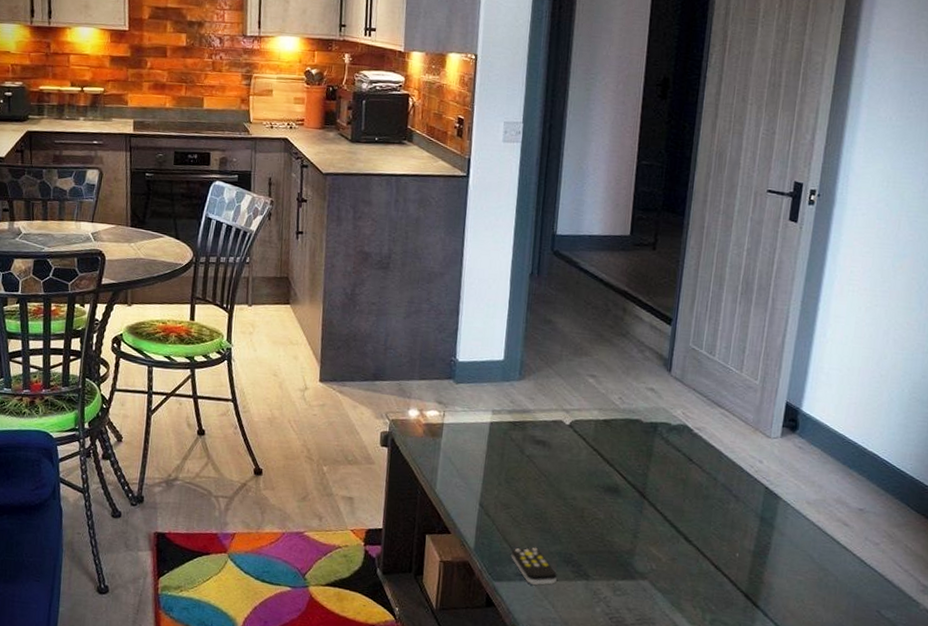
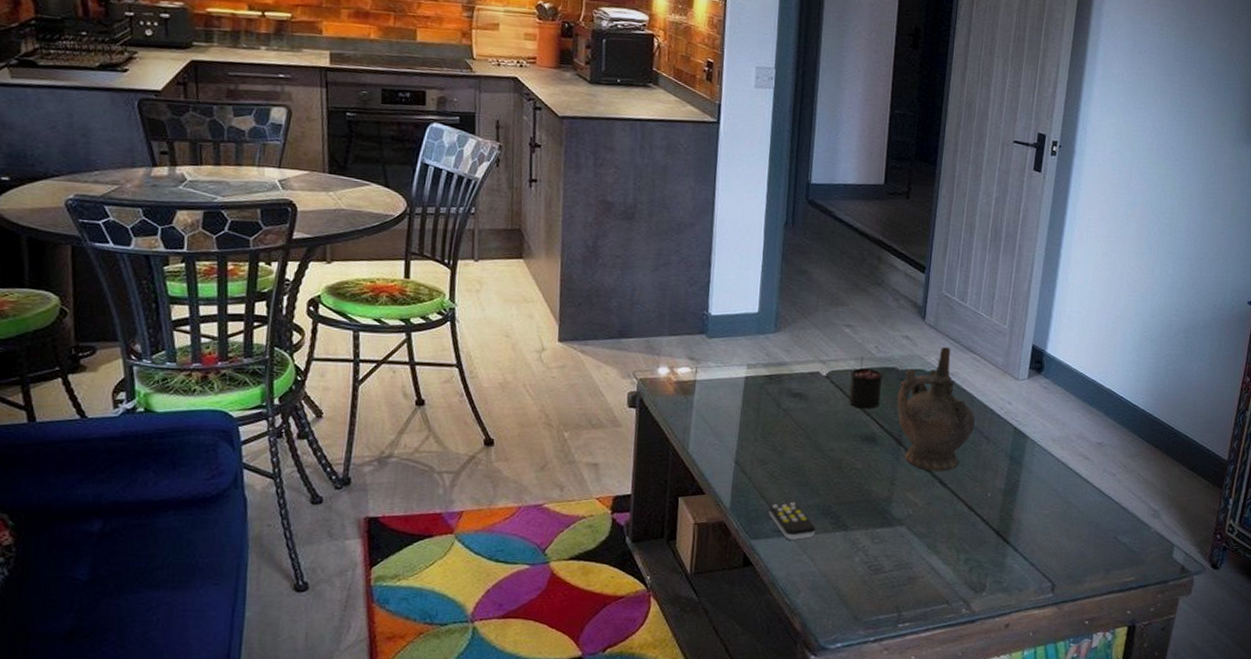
candle: none [592,407,627,460] -> present [849,356,884,409]
ceremonial vessel: none [640,401,724,528] -> present [897,347,976,472]

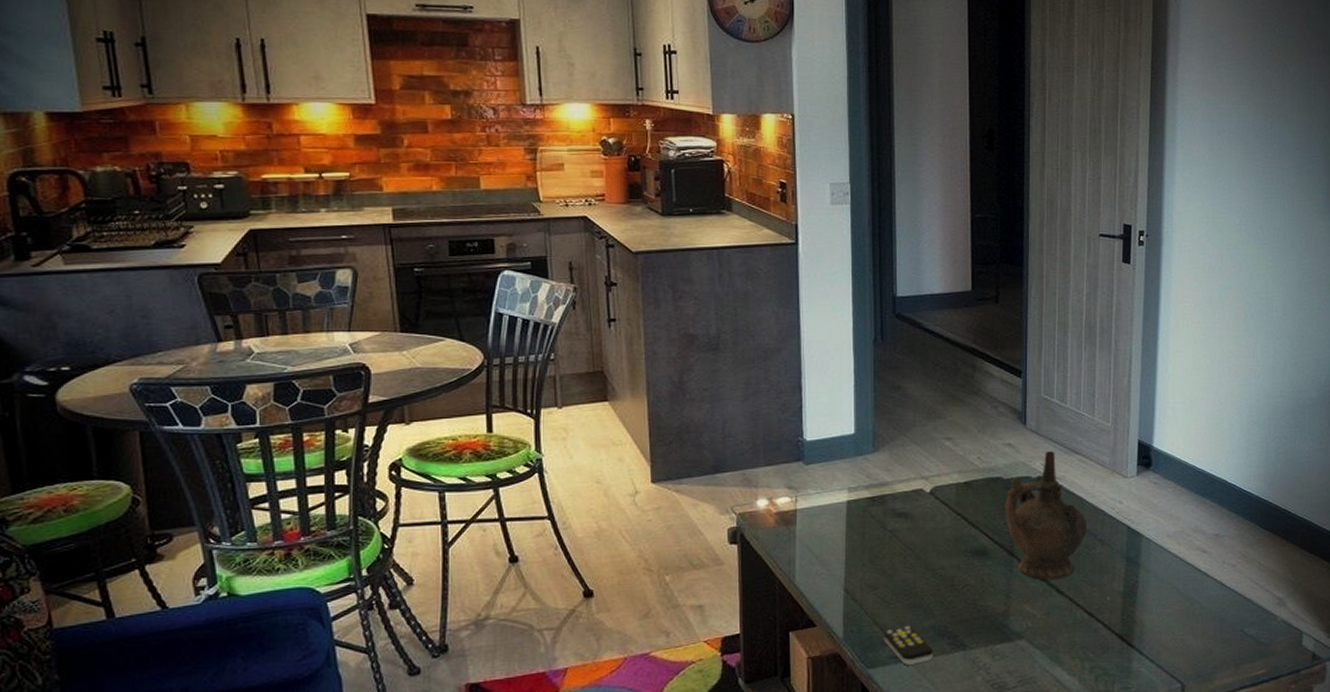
candle: present [849,356,884,409] -> none [955,468,989,523]

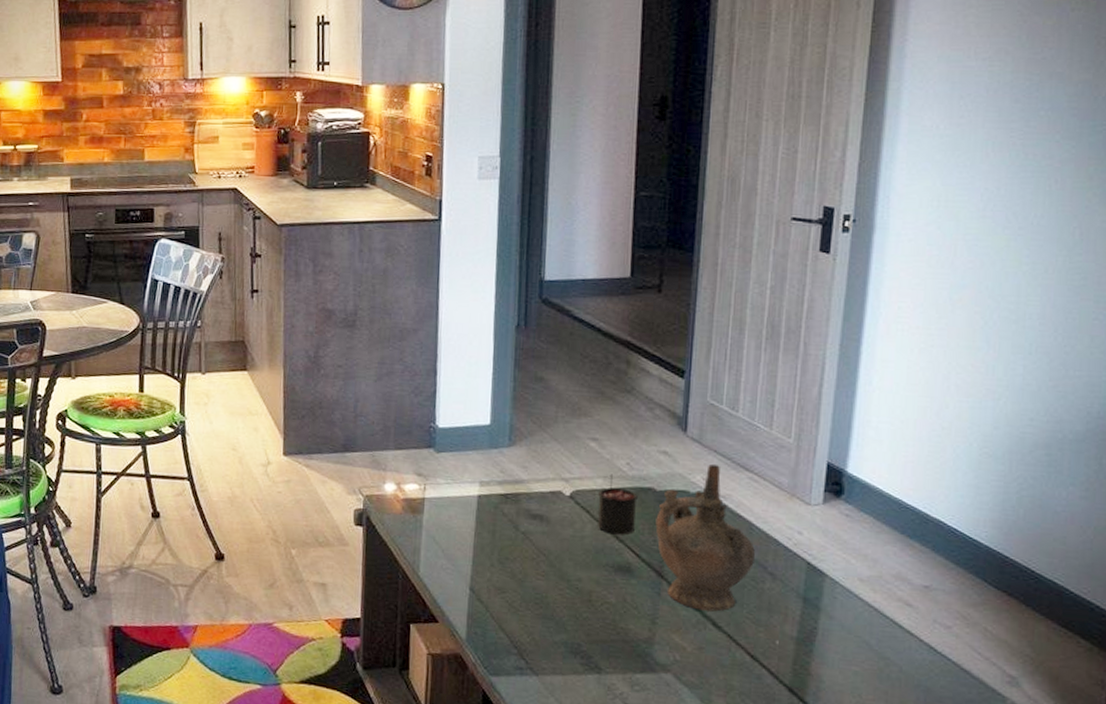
remote control: present [883,626,933,665] -> none [509,637,564,680]
candle: none [955,468,989,523] -> present [598,474,638,535]

